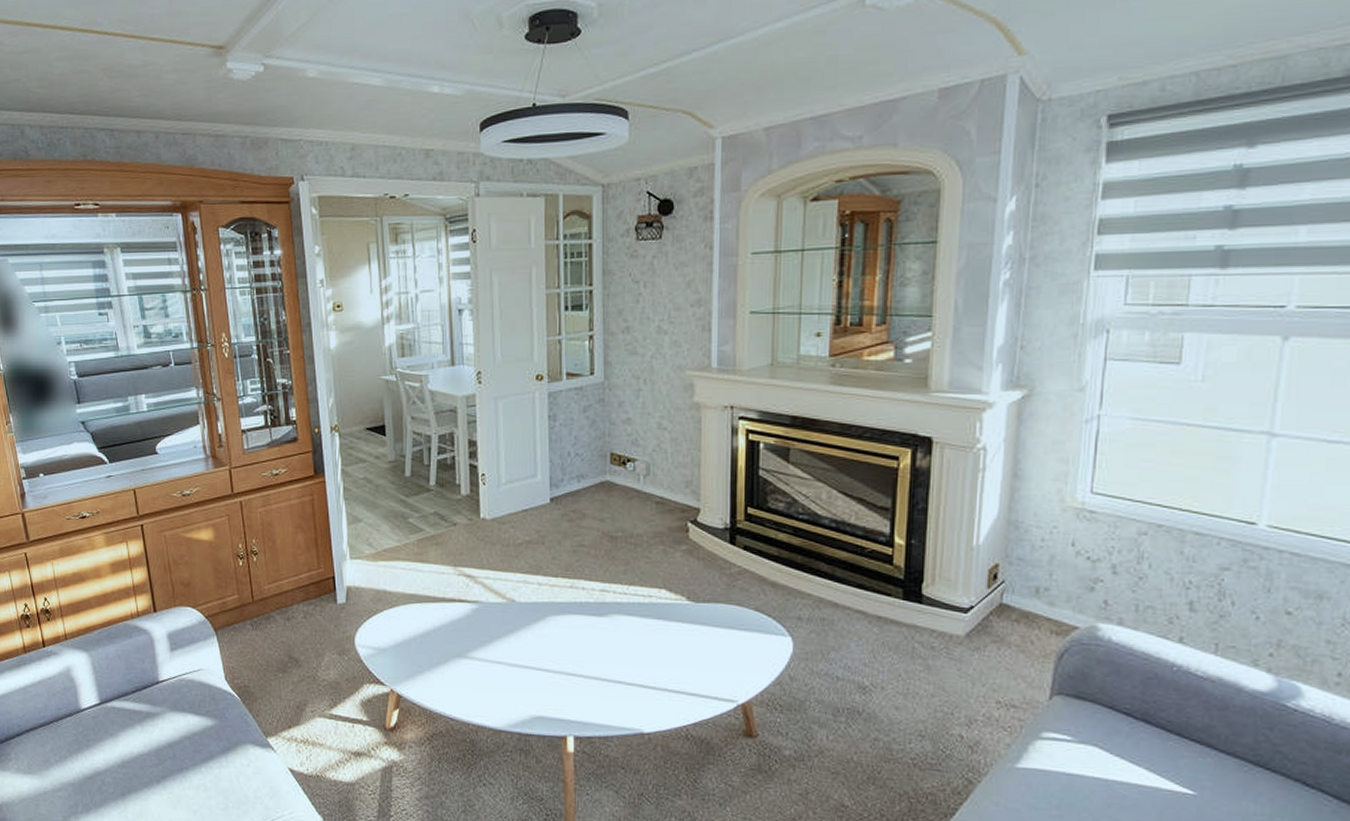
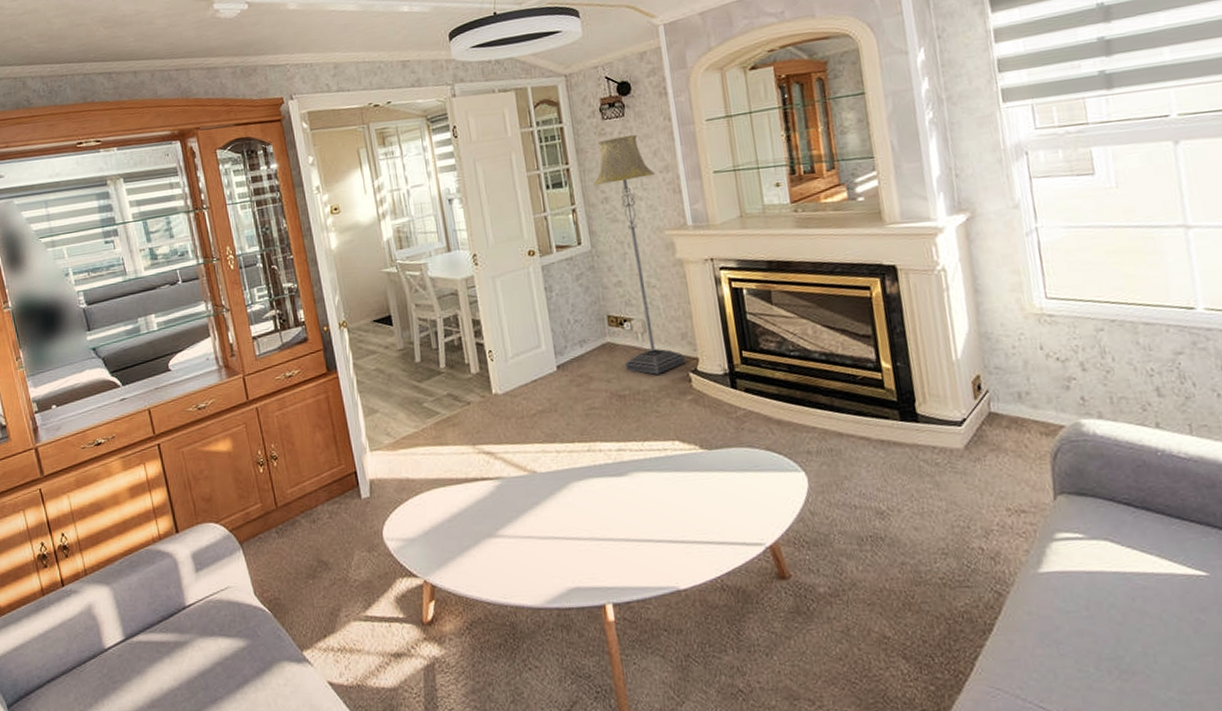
floor lamp: none [617,260,687,520] -> present [594,134,687,375]

